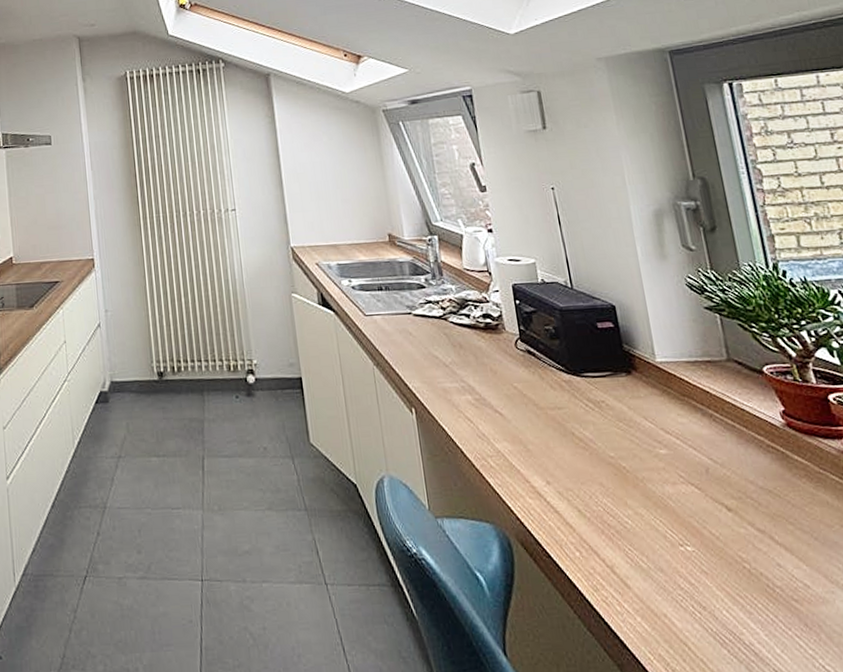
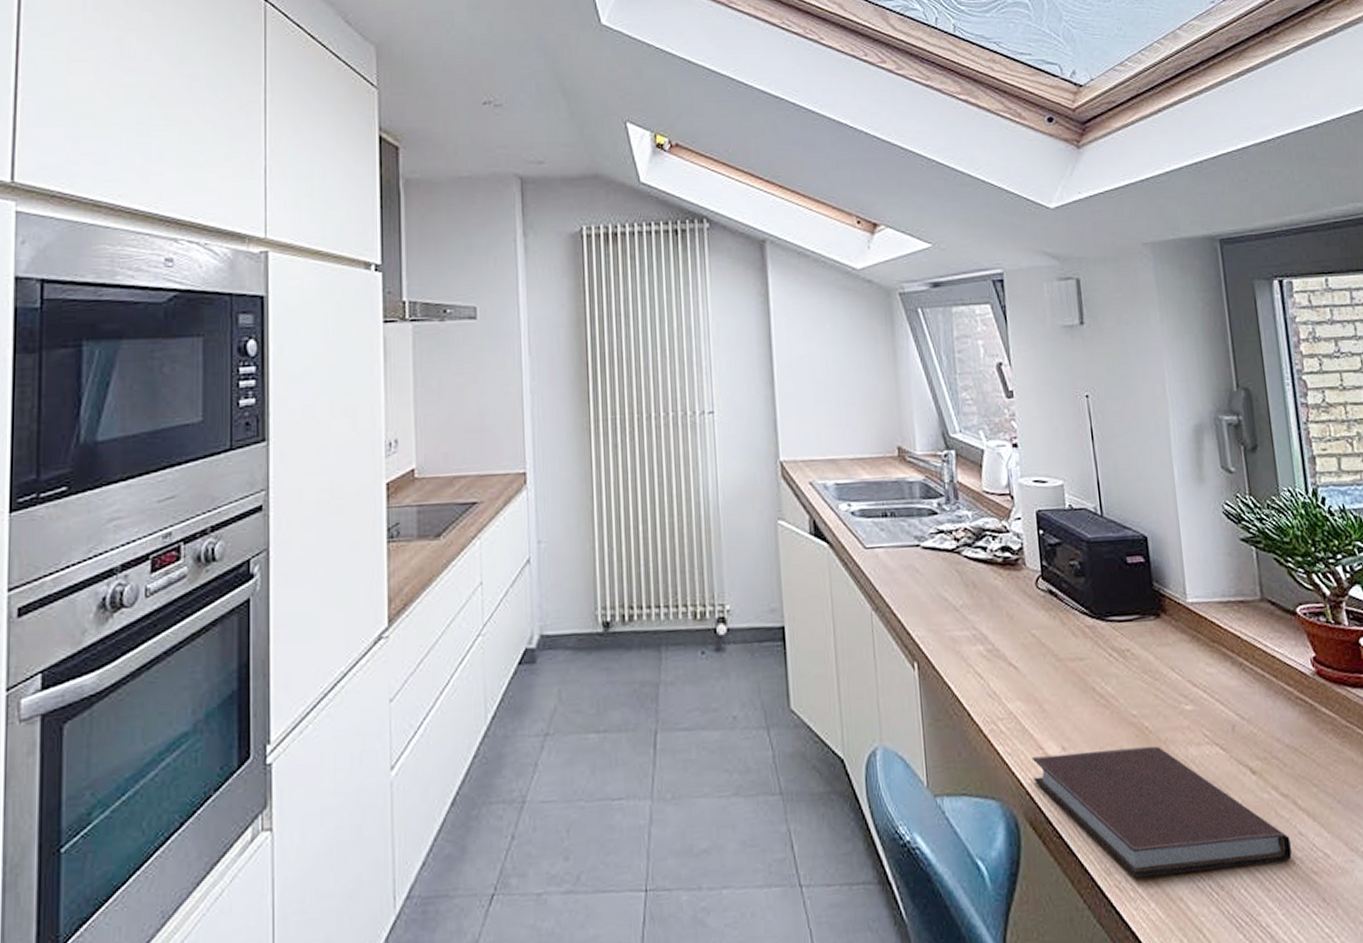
notebook: none [519,483,772,595] -> present [1031,746,1292,879]

